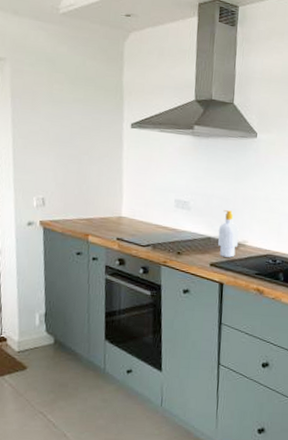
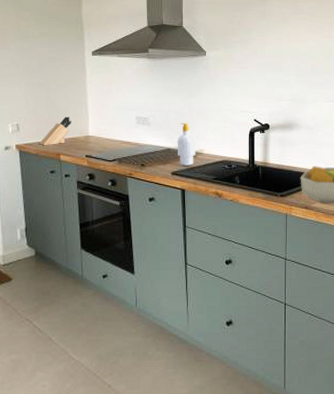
knife block: none [66,193,104,225] -> present [39,116,72,146]

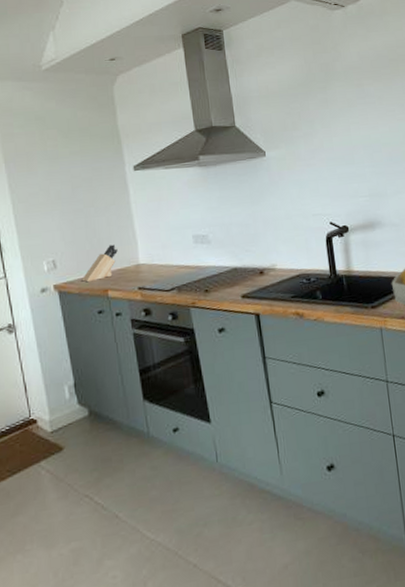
soap bottle: present [177,123,196,166] -> none [243,236,268,286]

